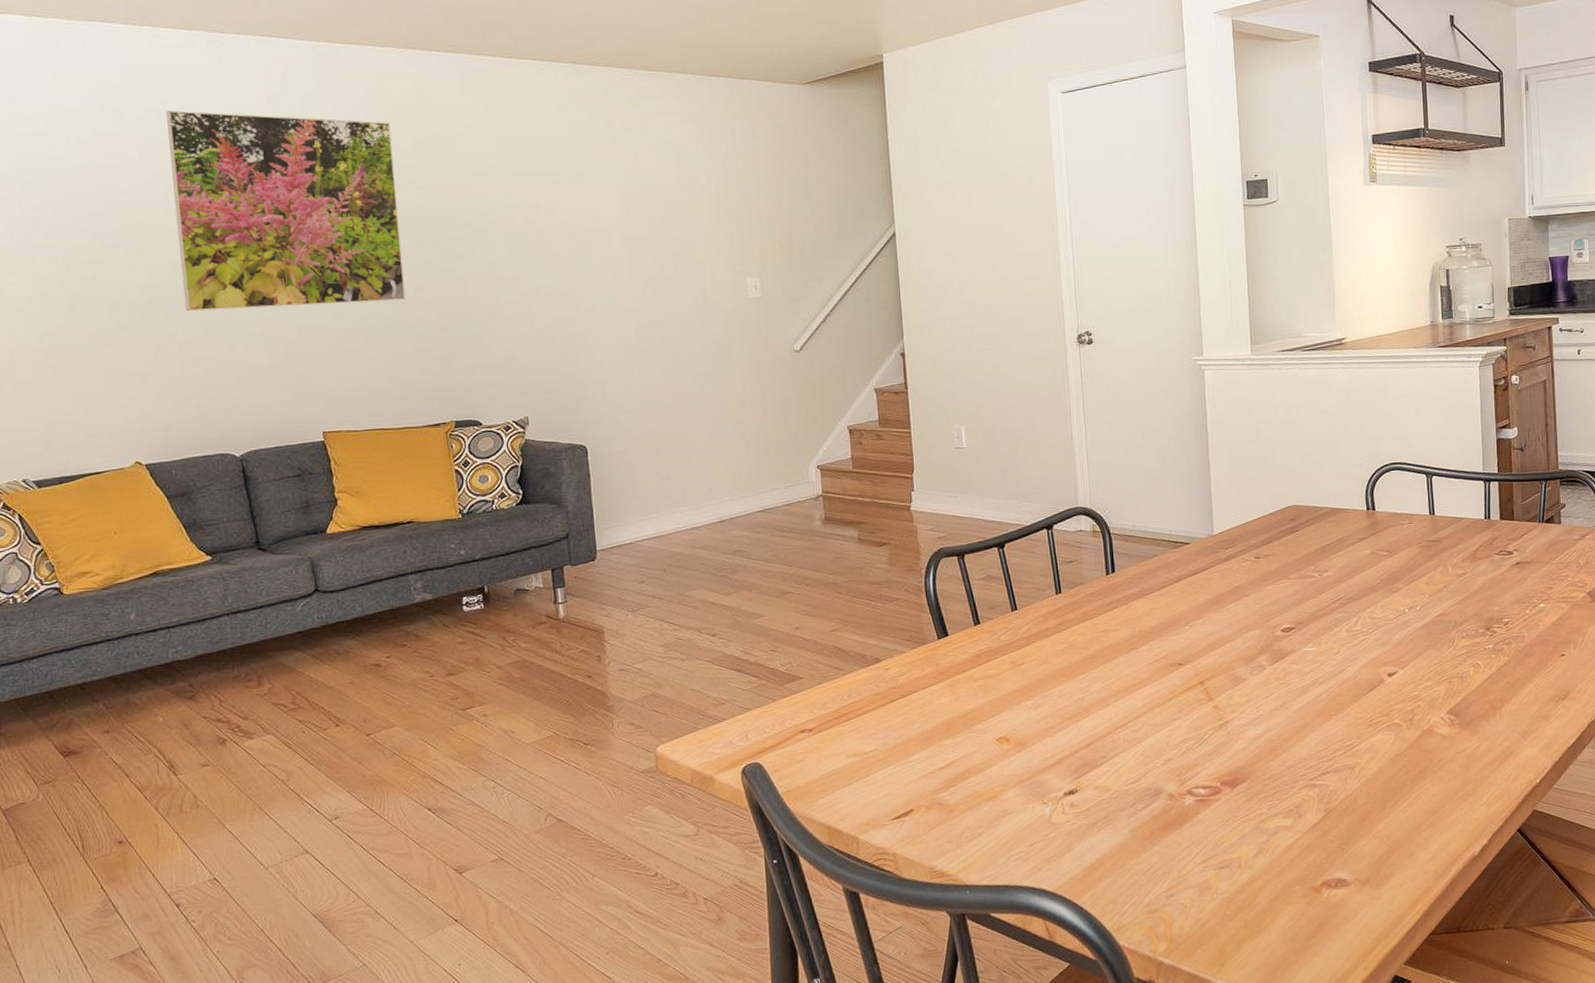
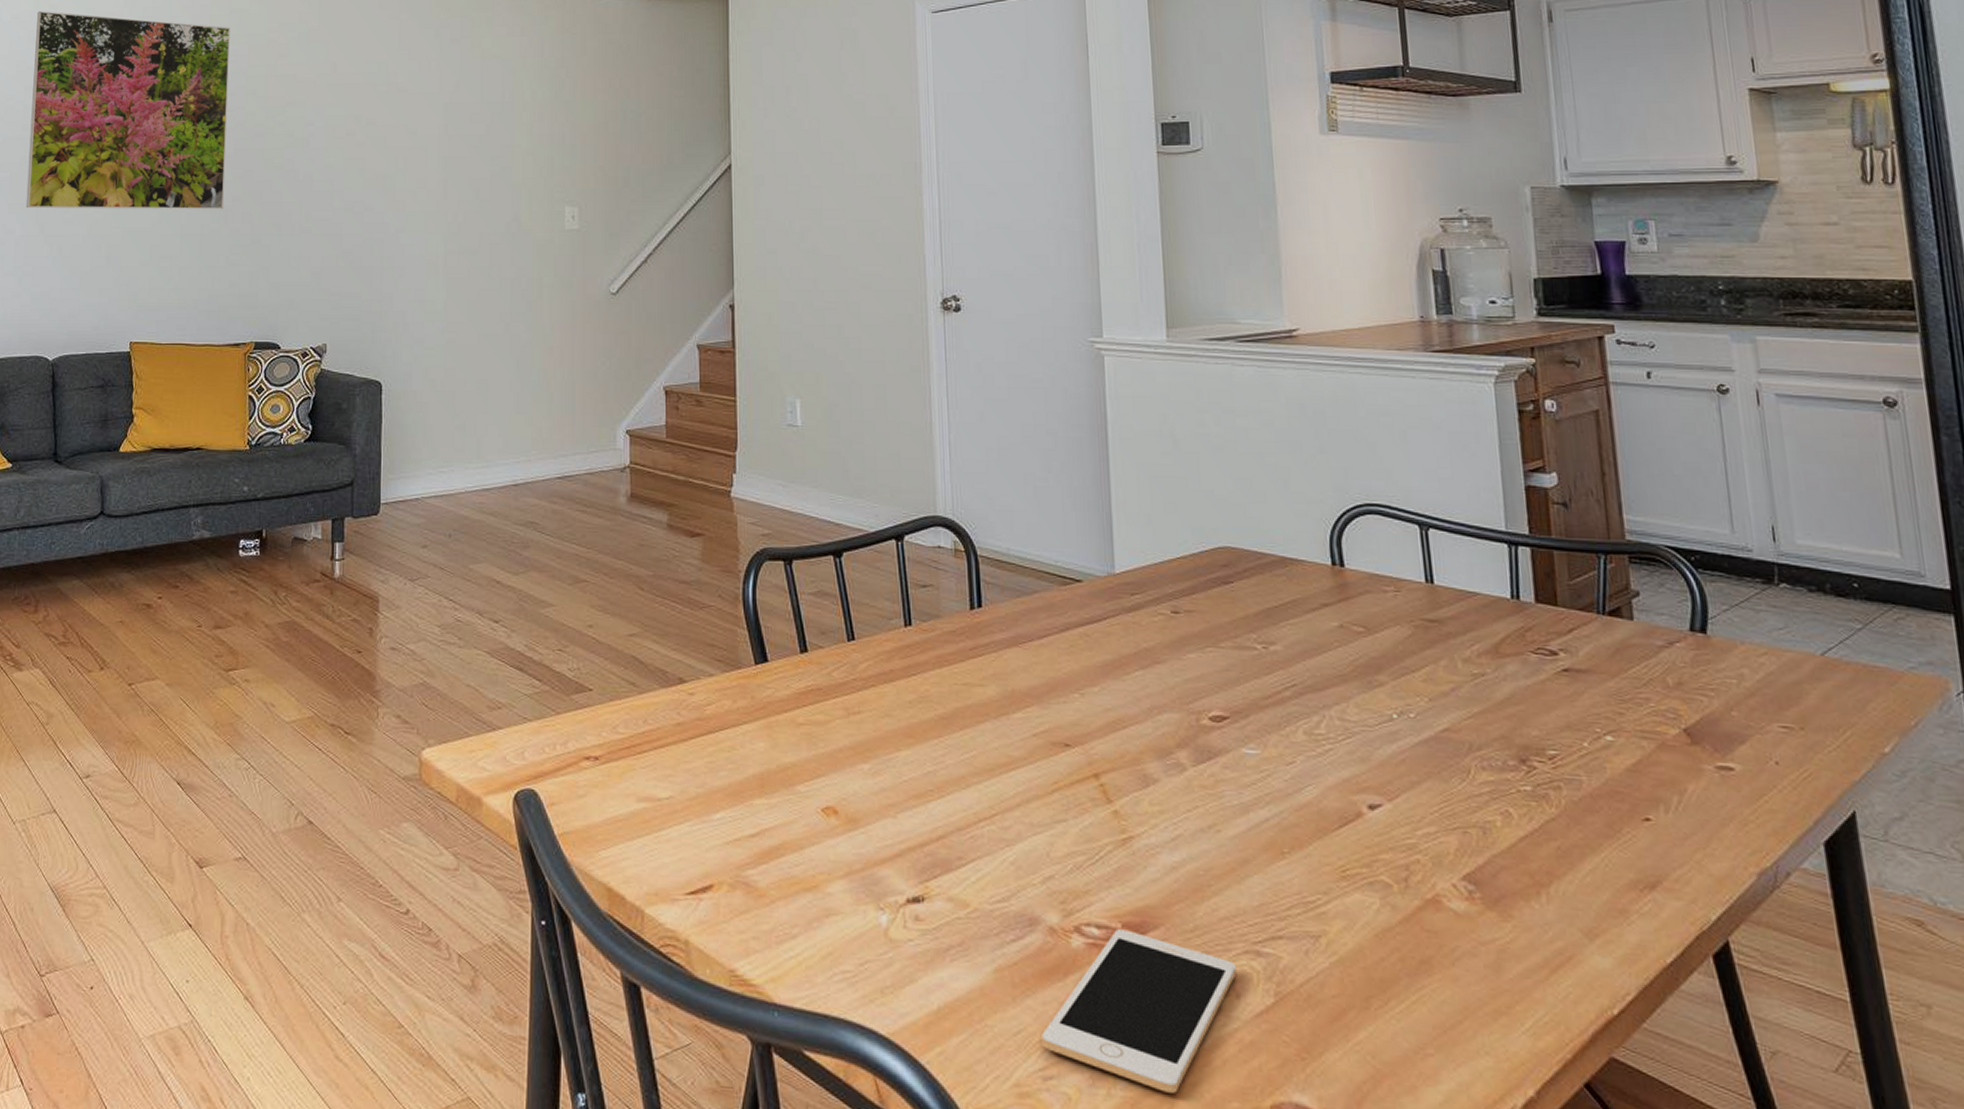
cell phone: none [1165,786,1299,889] -> present [1042,929,1237,1093]

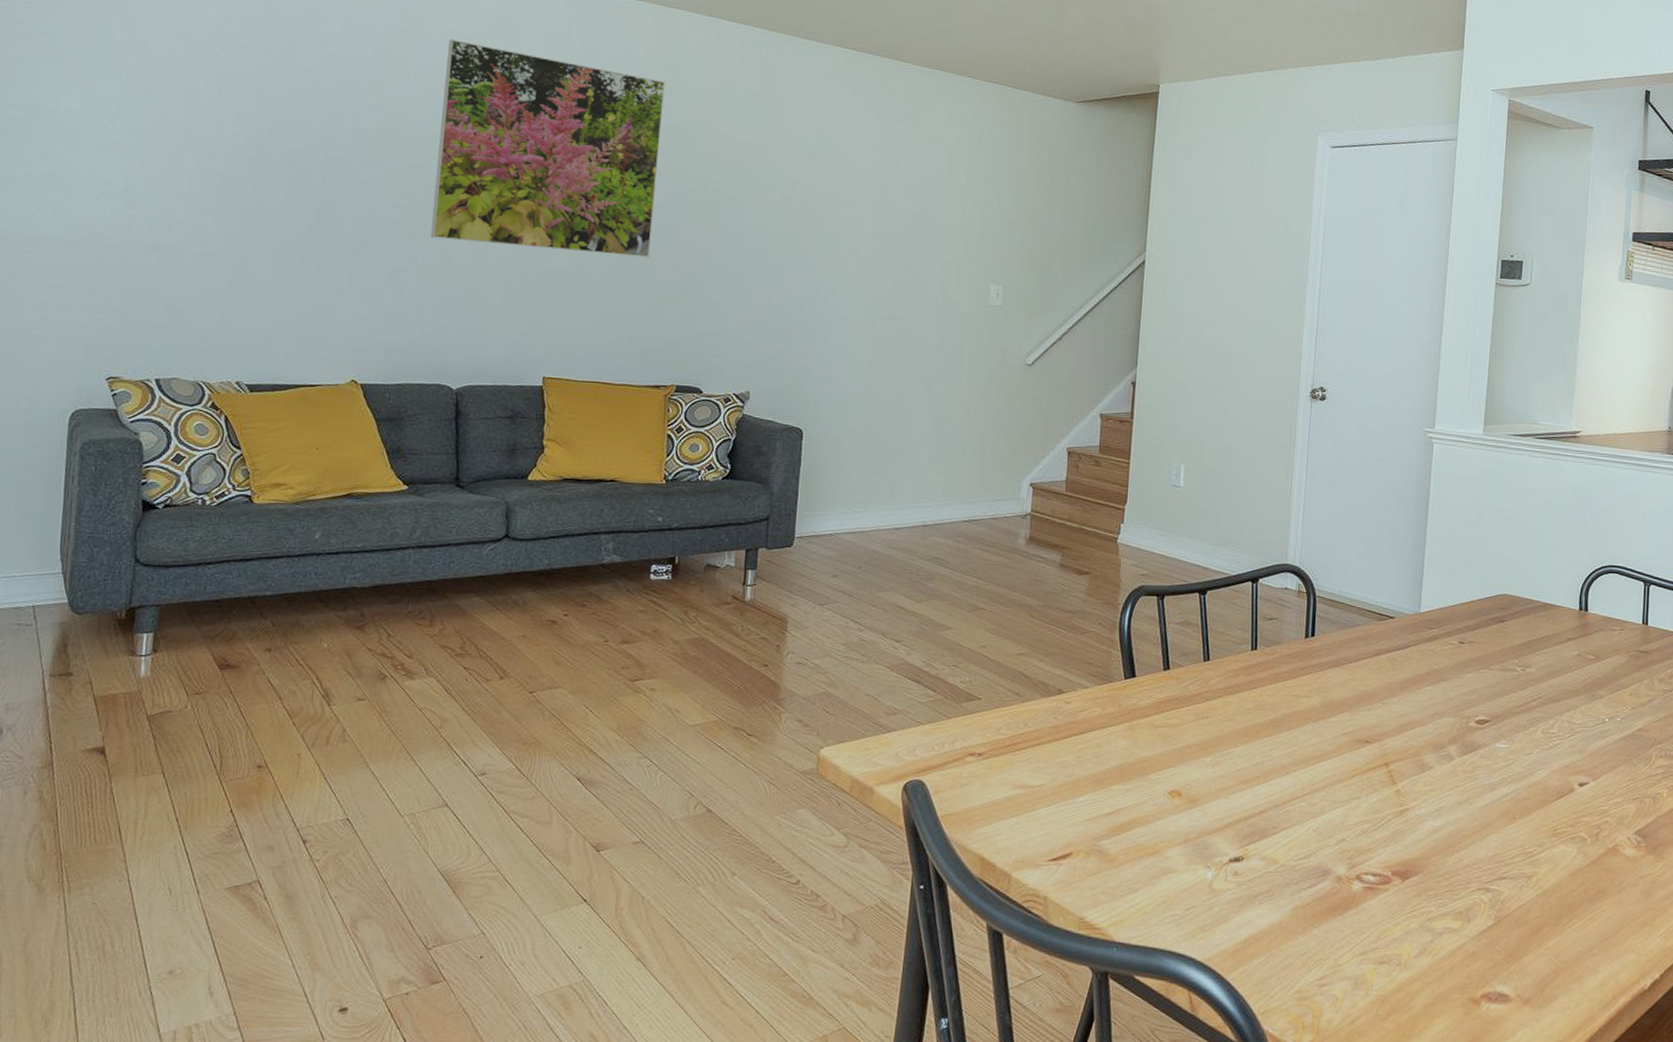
cell phone: present [1042,929,1237,1093] -> none [1321,876,1471,991]

